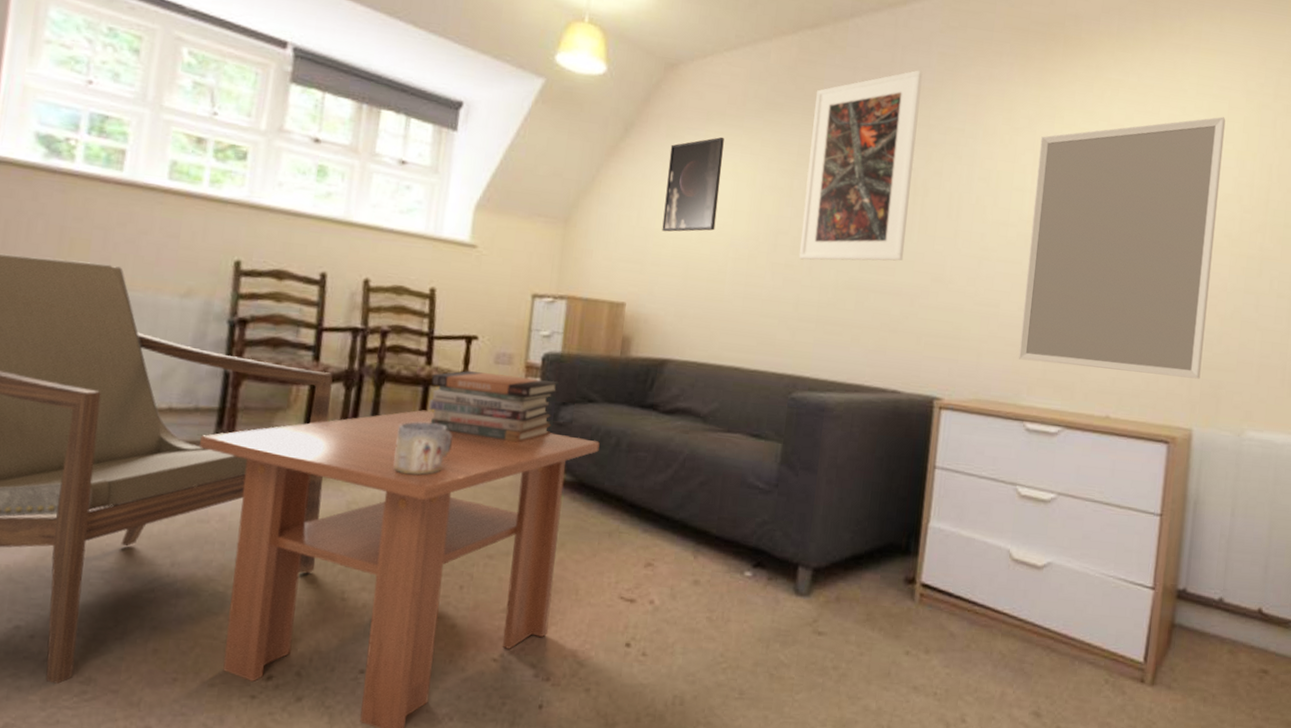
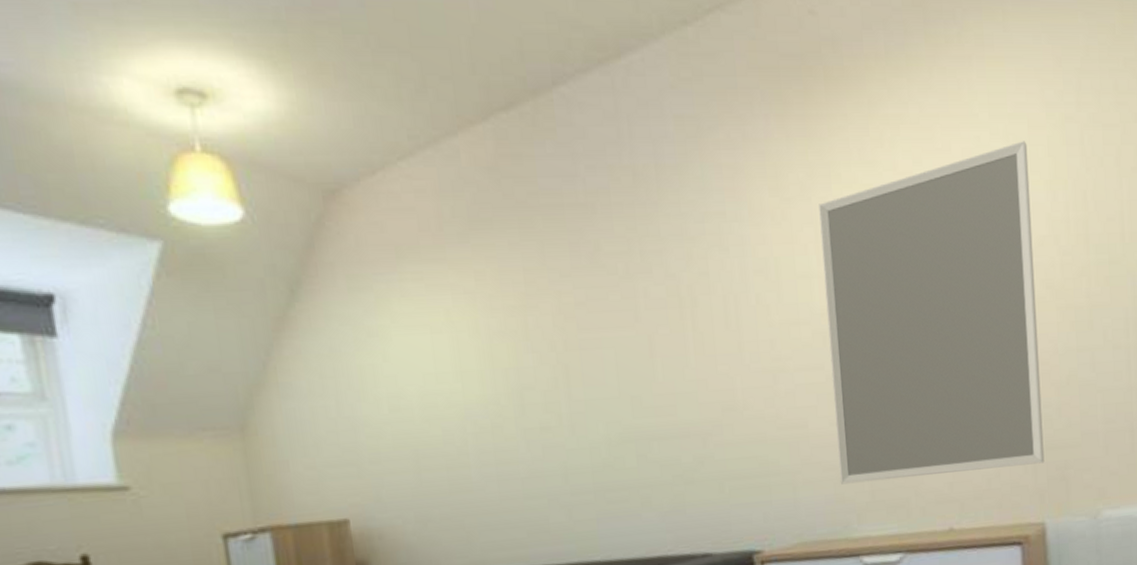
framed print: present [662,136,724,232] -> none [357,277,441,418]
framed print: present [799,70,923,261] -> none [530,143,684,418]

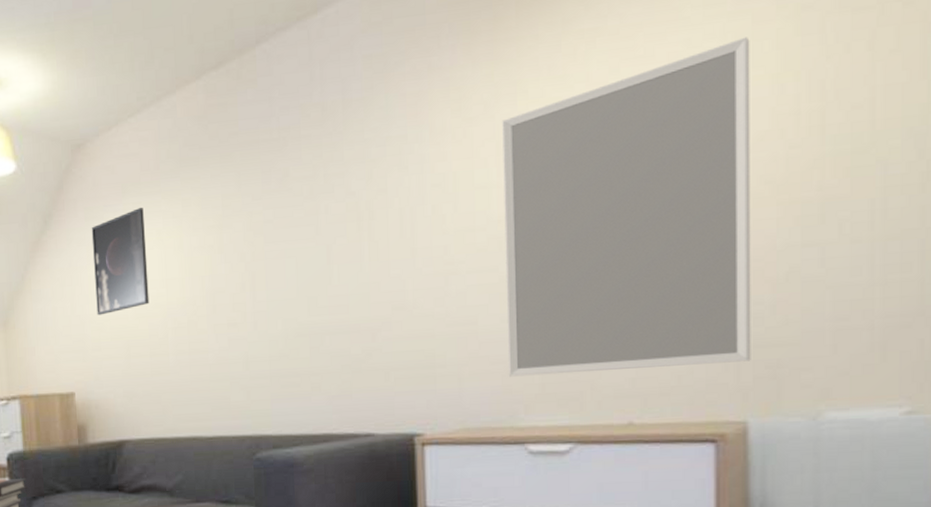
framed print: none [357,277,441,418] -> present [91,207,149,316]

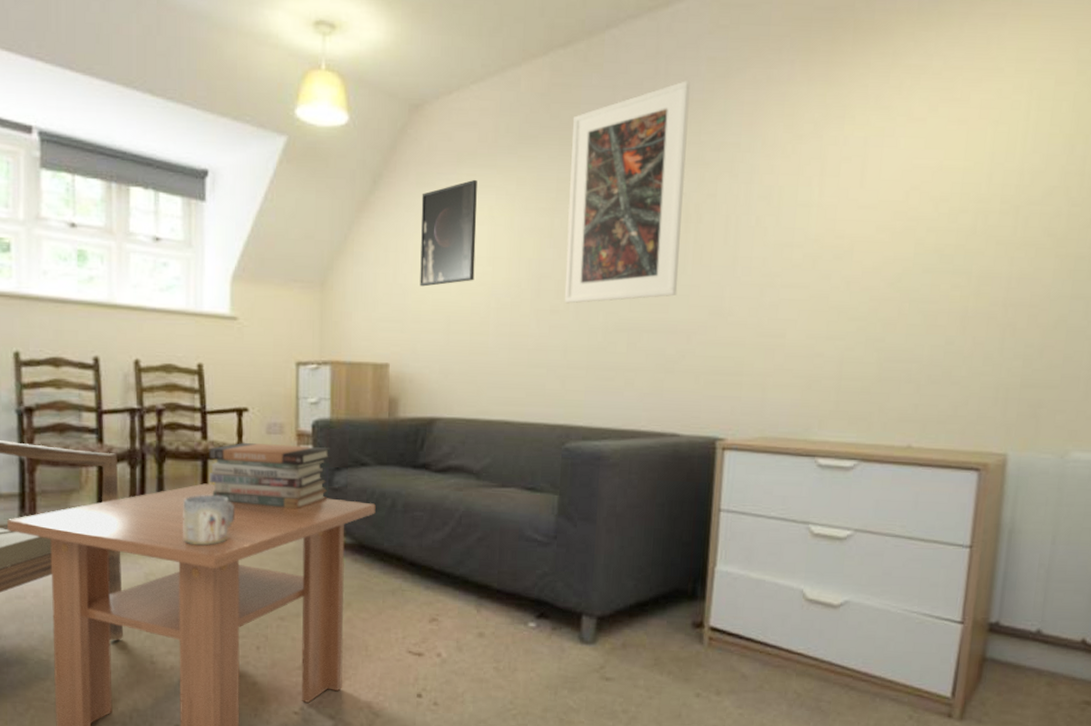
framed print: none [231,82,357,316] -> present [564,81,691,304]
home mirror: present [502,37,751,377] -> none [807,95,1052,399]

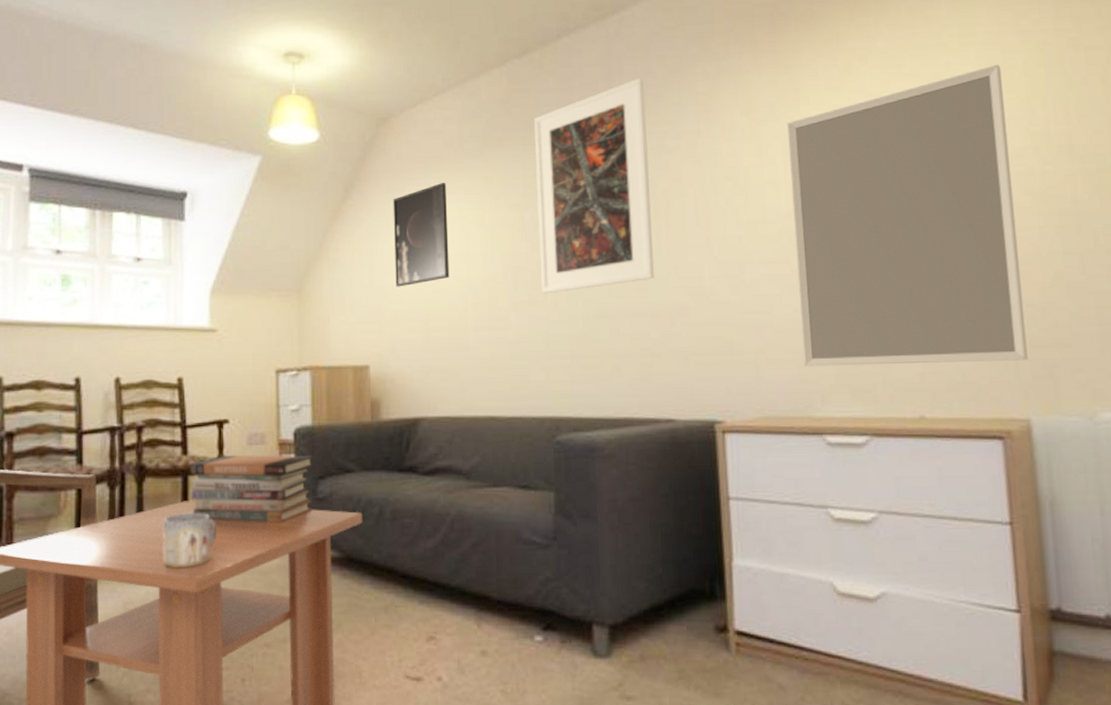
home mirror: none [807,95,1052,399] -> present [787,64,1028,367]

